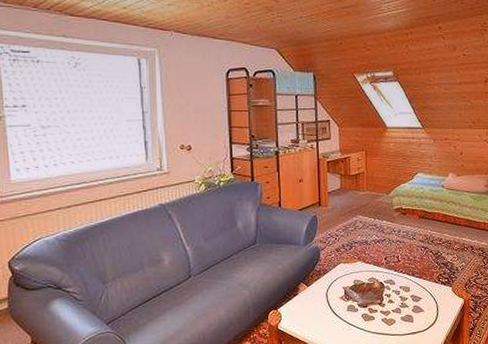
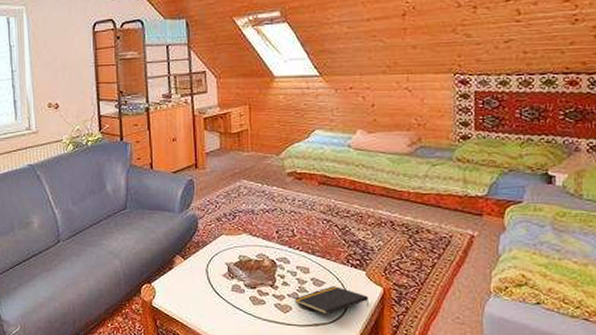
notepad: none [398,300,453,324] -> present [295,286,369,315]

